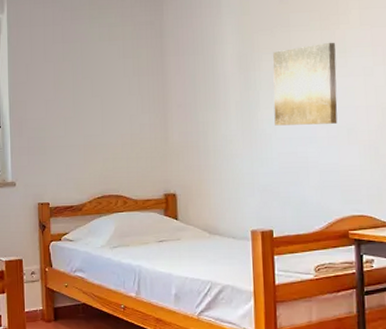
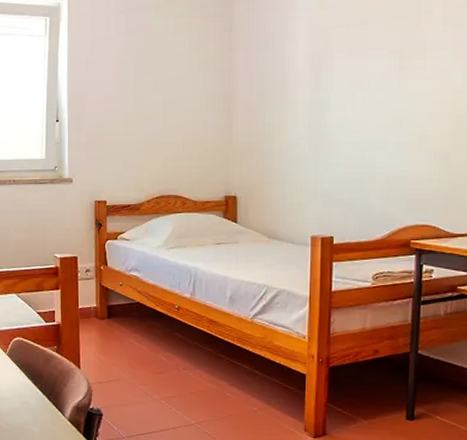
wall art: present [273,42,338,126] -> none [344,42,415,130]

